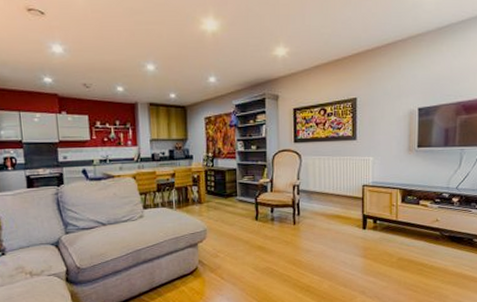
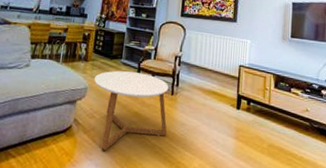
coffee table: none [211,207,293,285] -> present [93,70,169,150]

